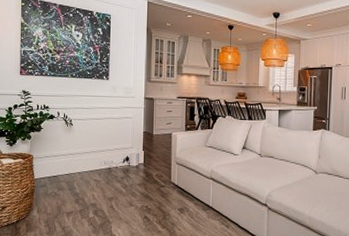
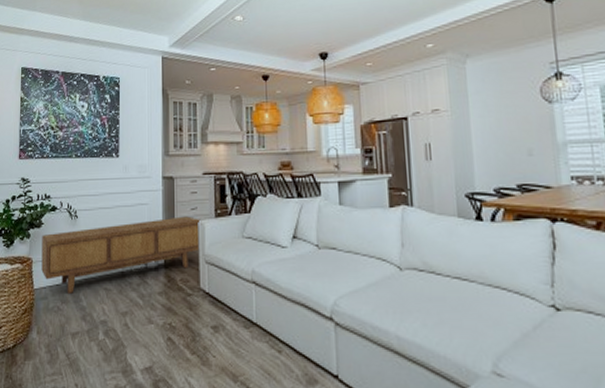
sideboard: none [41,128,175,183] -> present [41,216,202,293]

